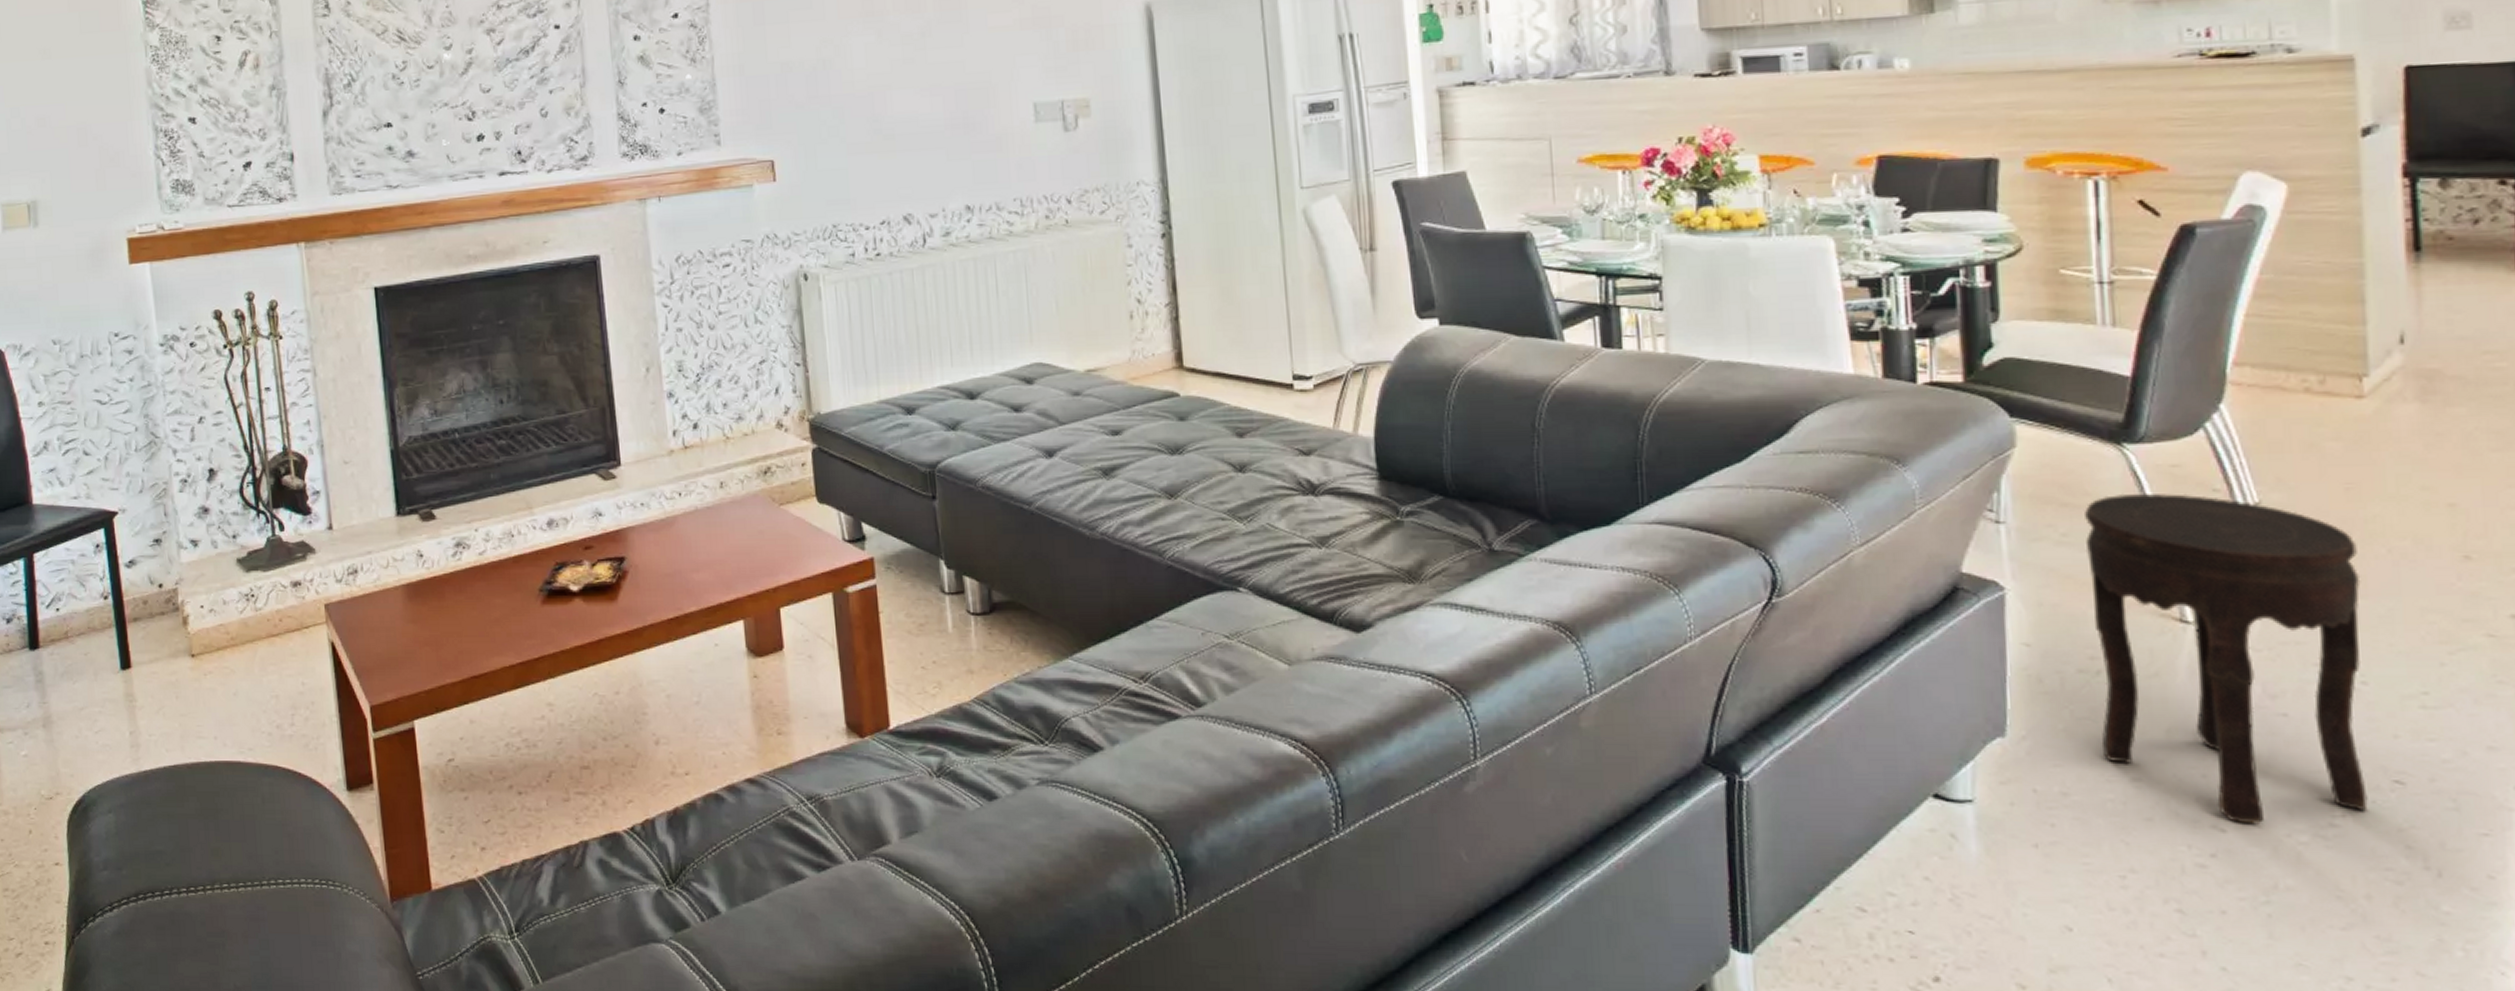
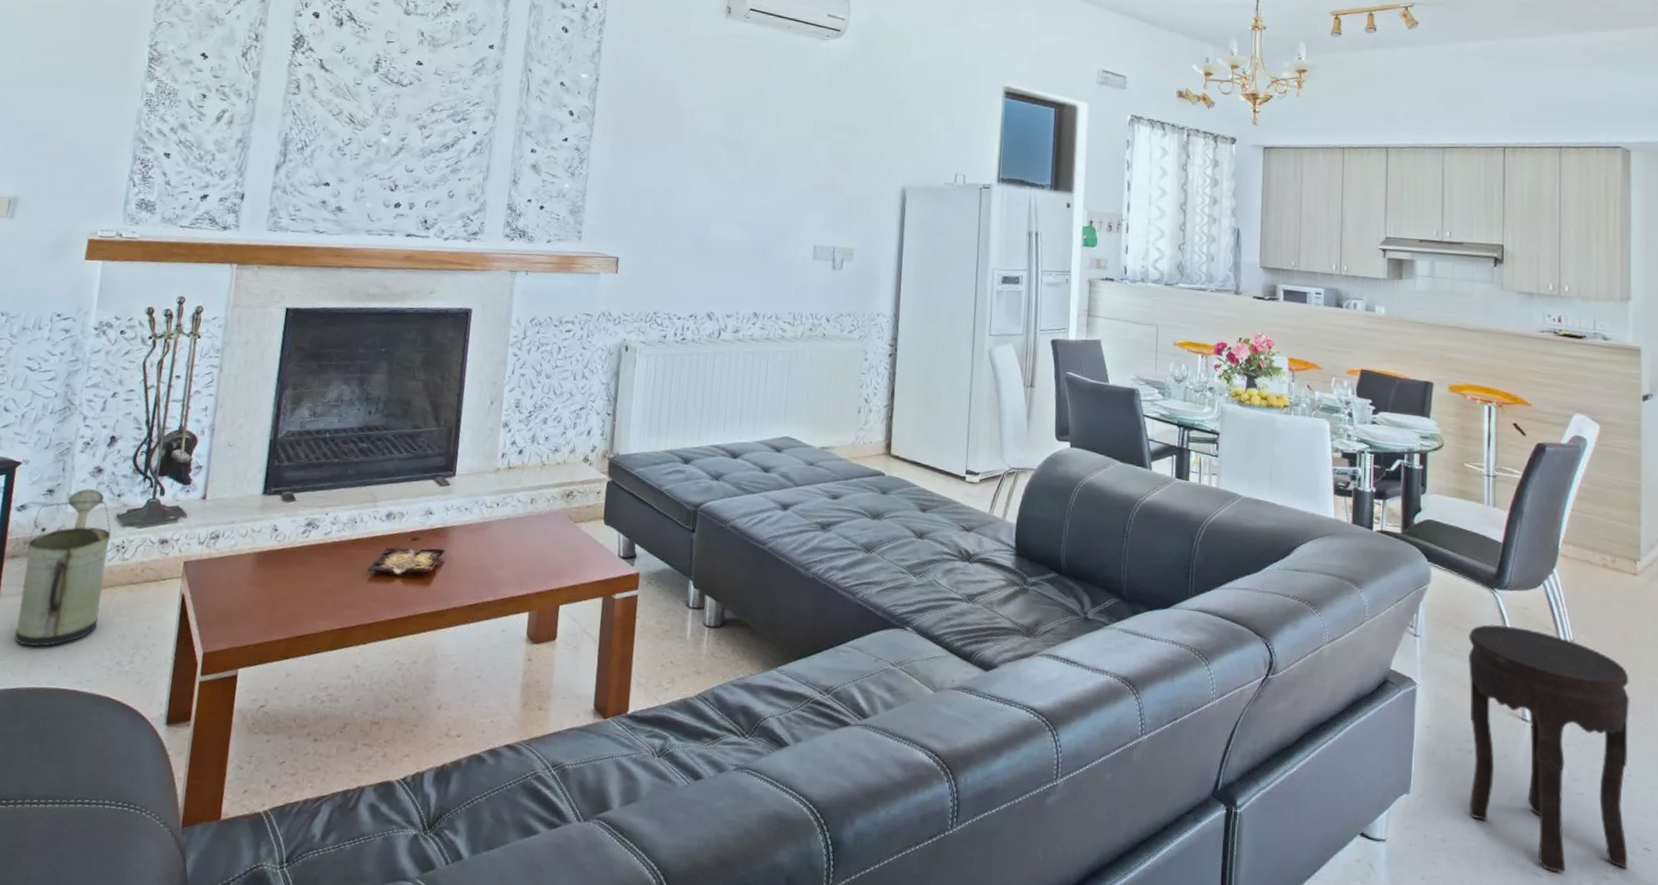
watering can: none [147,533,246,718] -> present [15,489,111,647]

